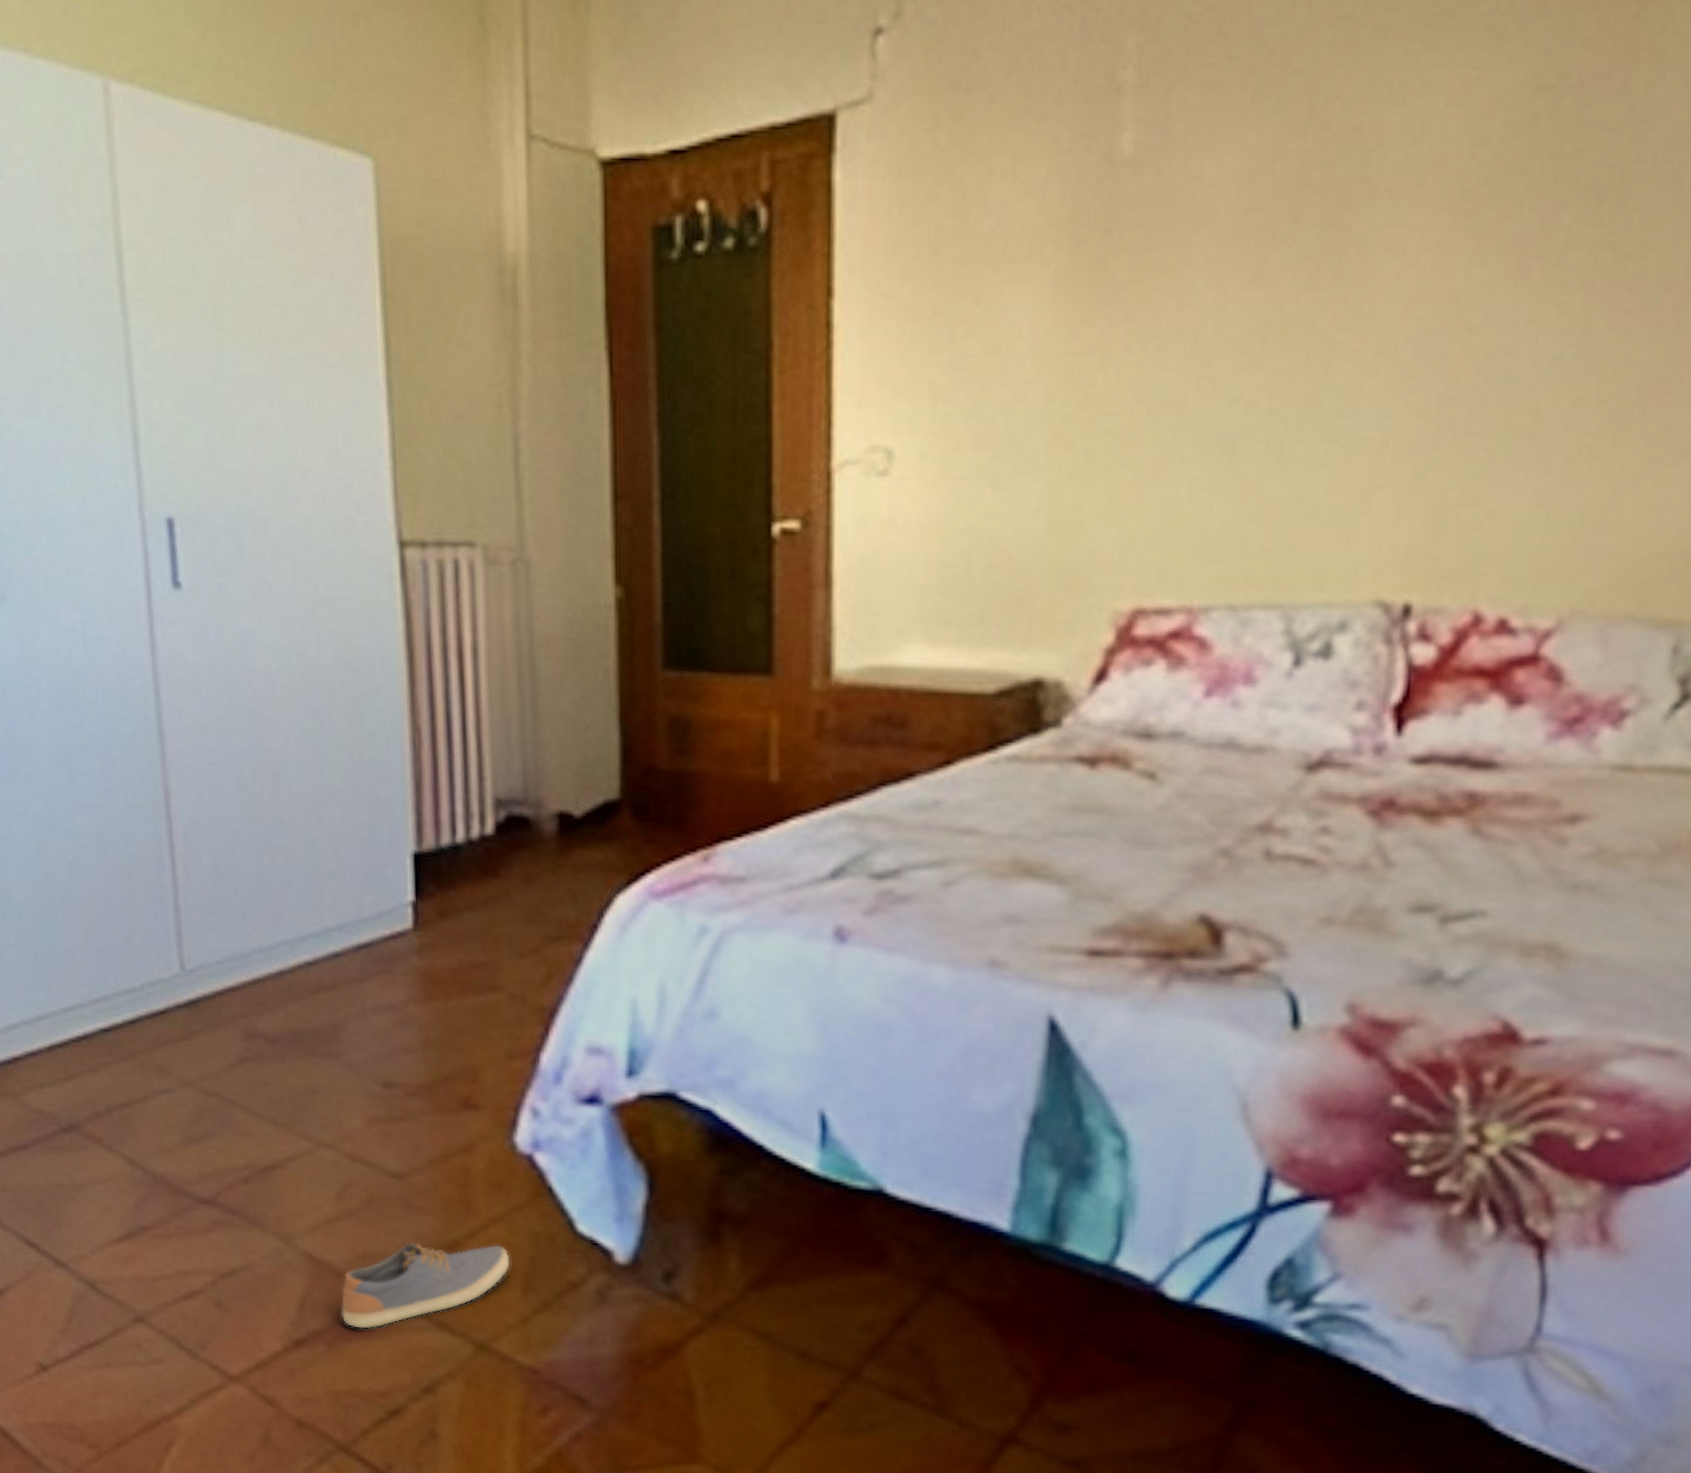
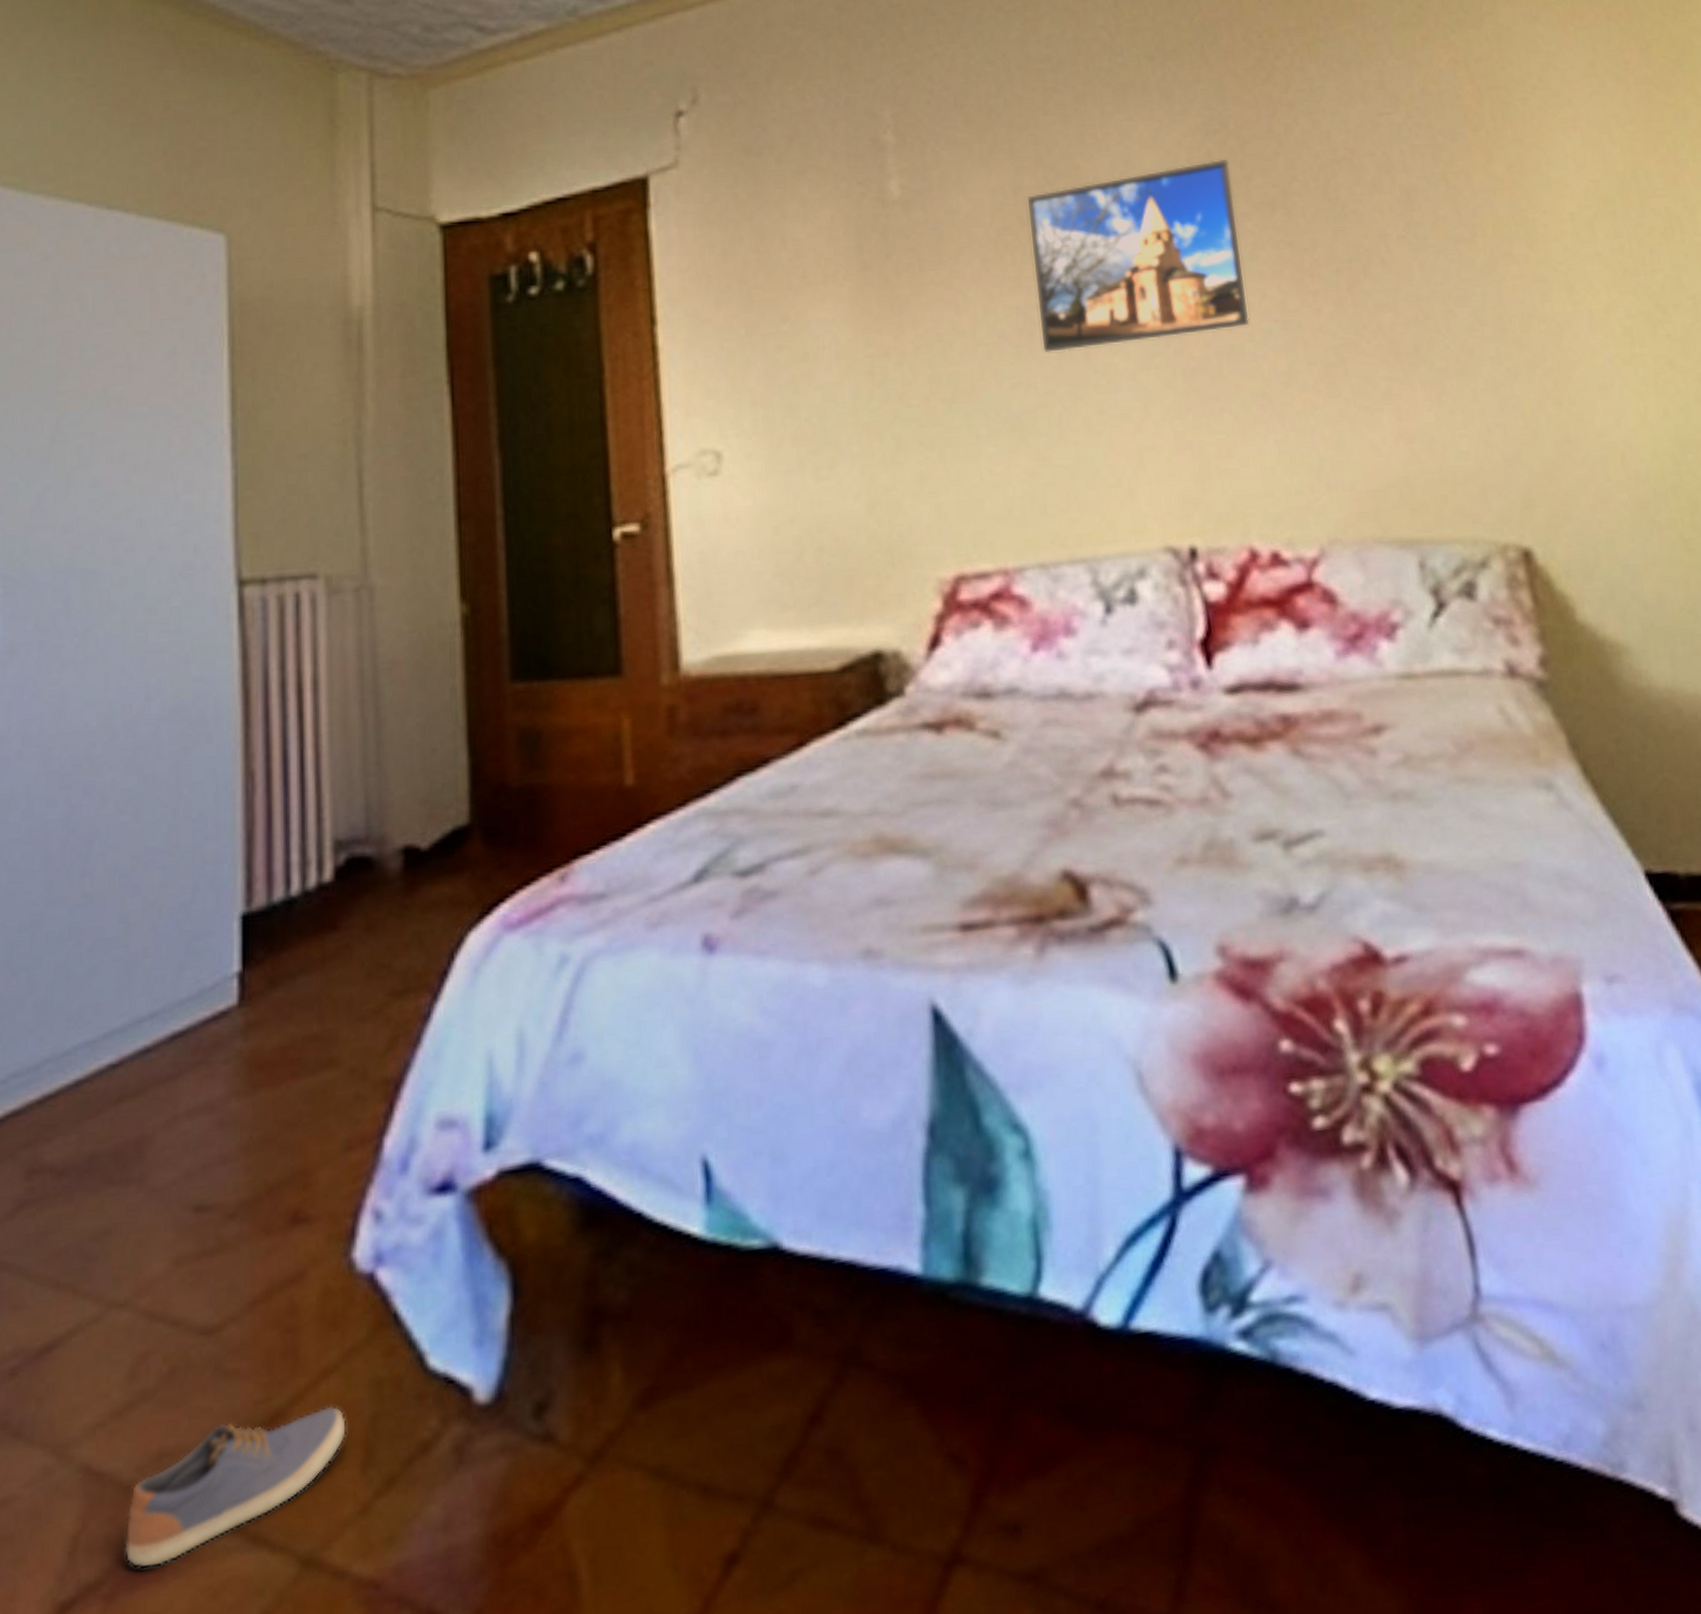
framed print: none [1276,125,1559,365] -> present [1028,159,1250,354]

